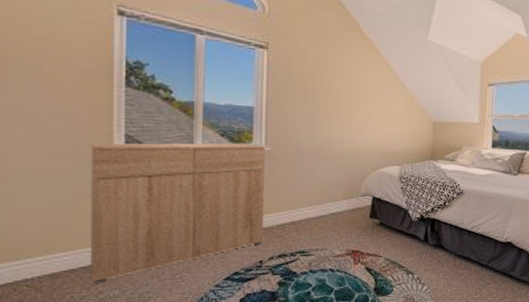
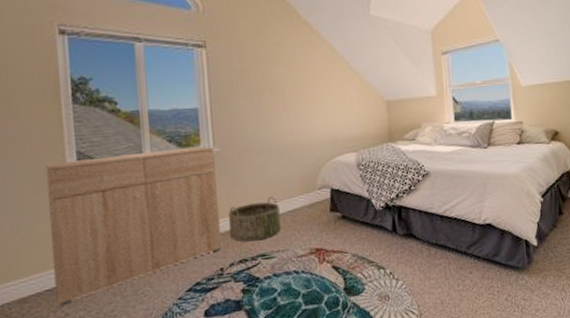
basket: none [272,198,322,238] -> present [228,196,281,242]

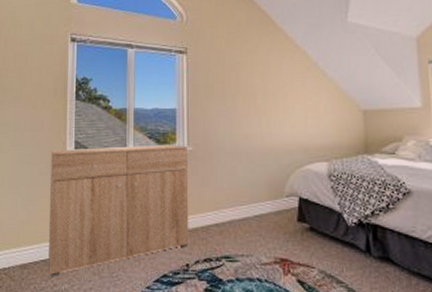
basket: present [228,196,281,242] -> none [196,198,246,242]

